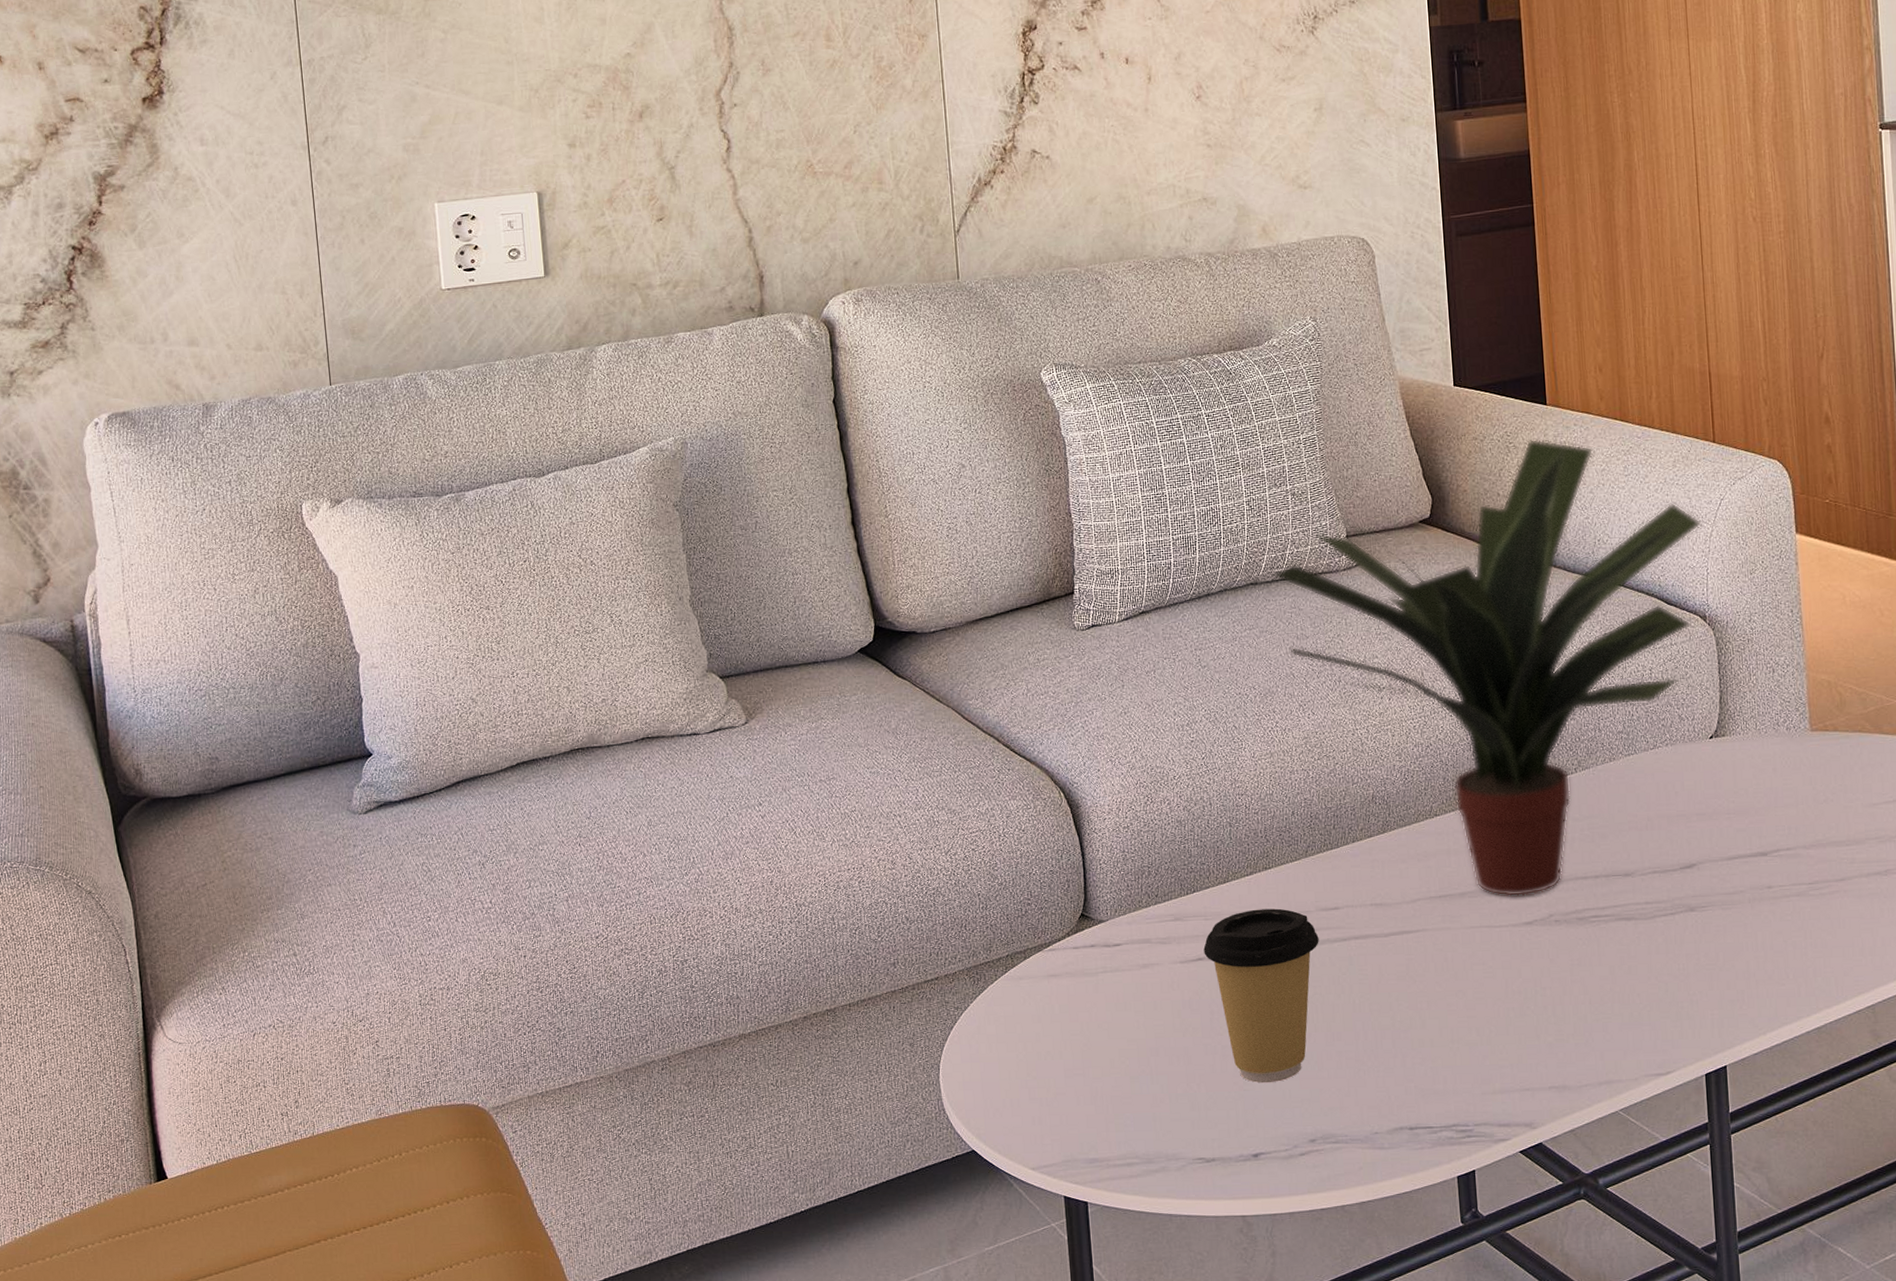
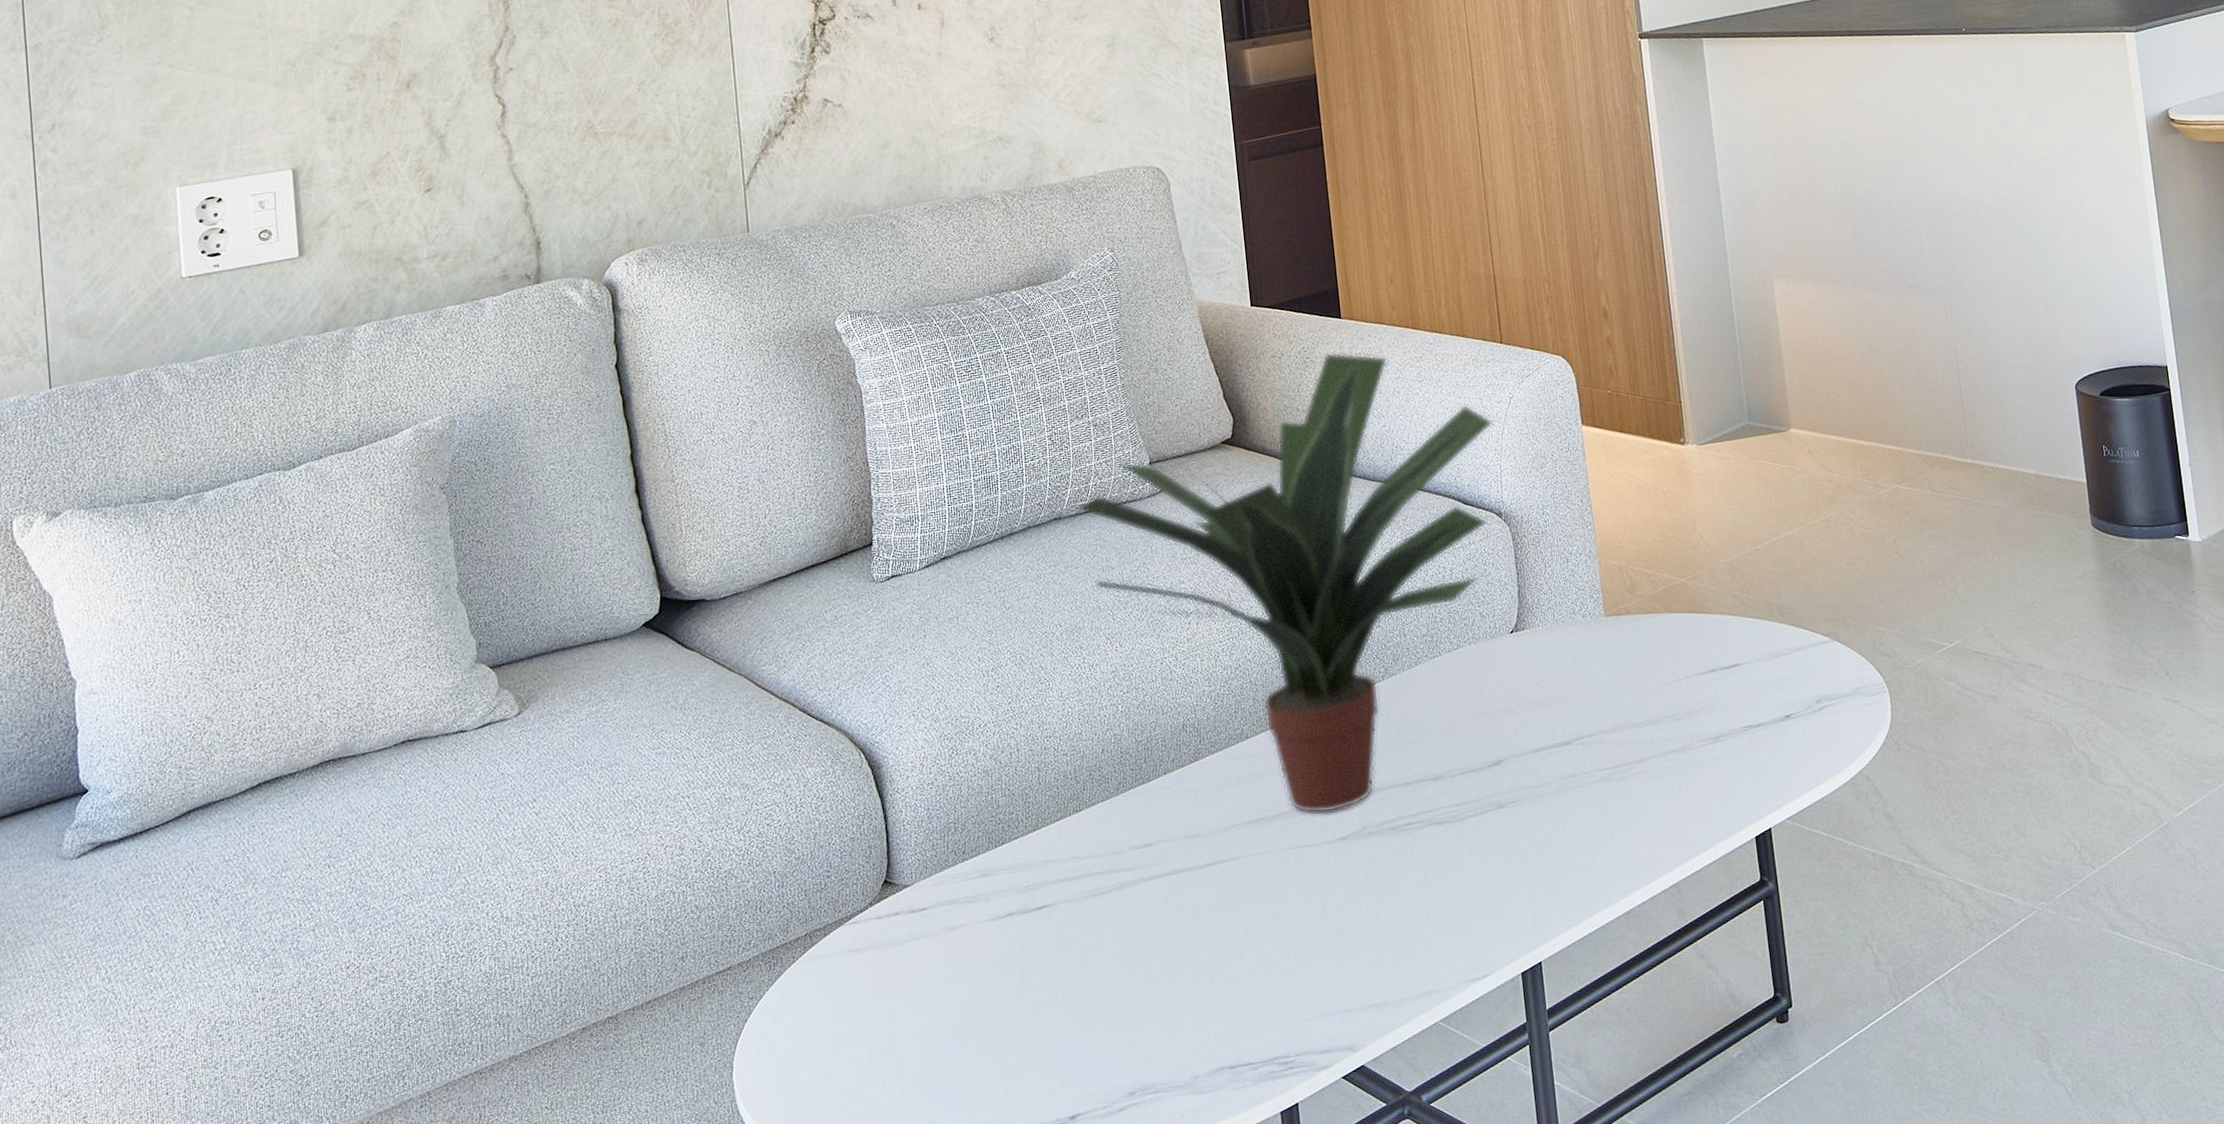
coffee cup: present [1203,908,1319,1084] -> none [1014,851,1133,1040]

